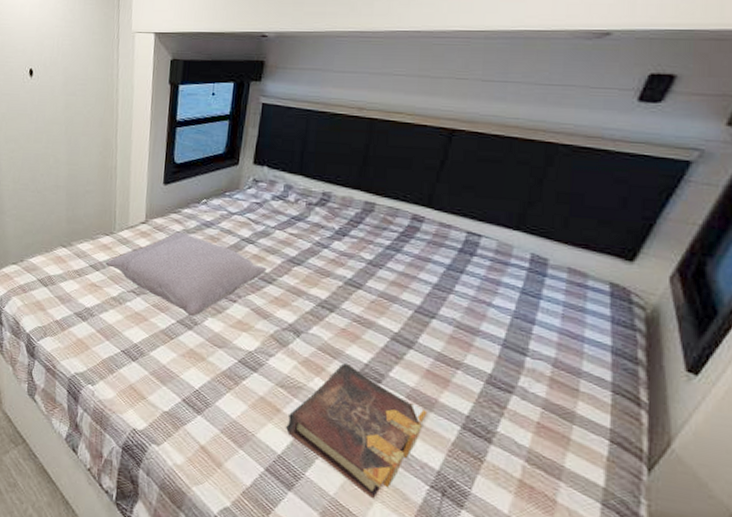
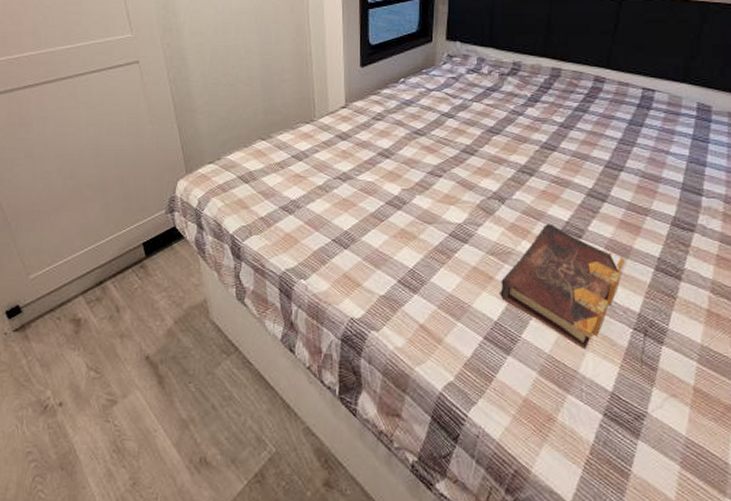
pillow: present [106,231,267,317] -> none [309,112,468,197]

